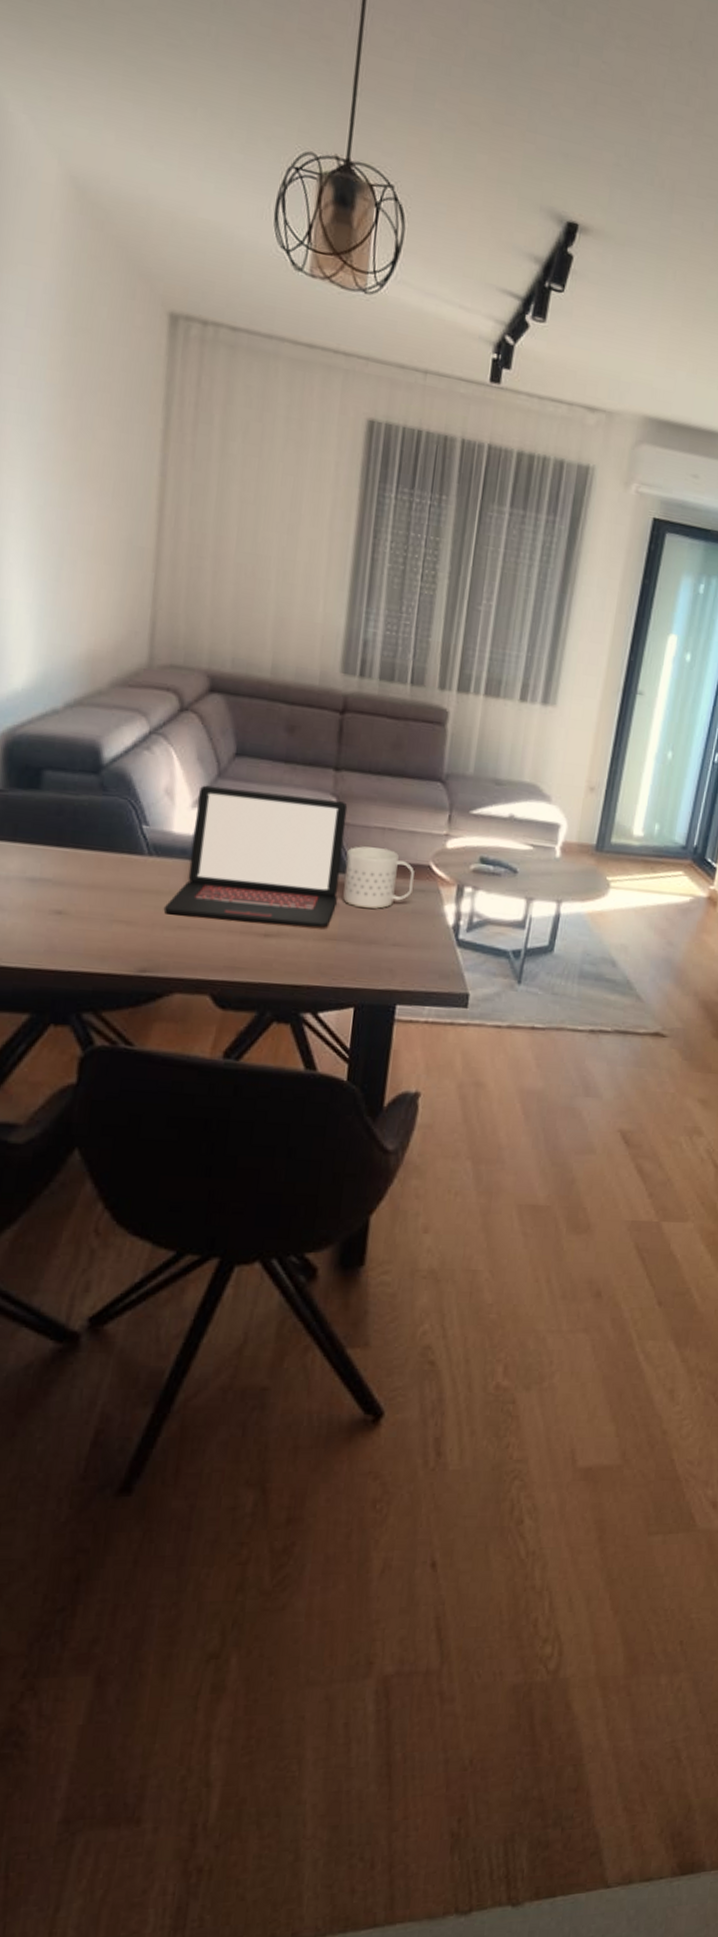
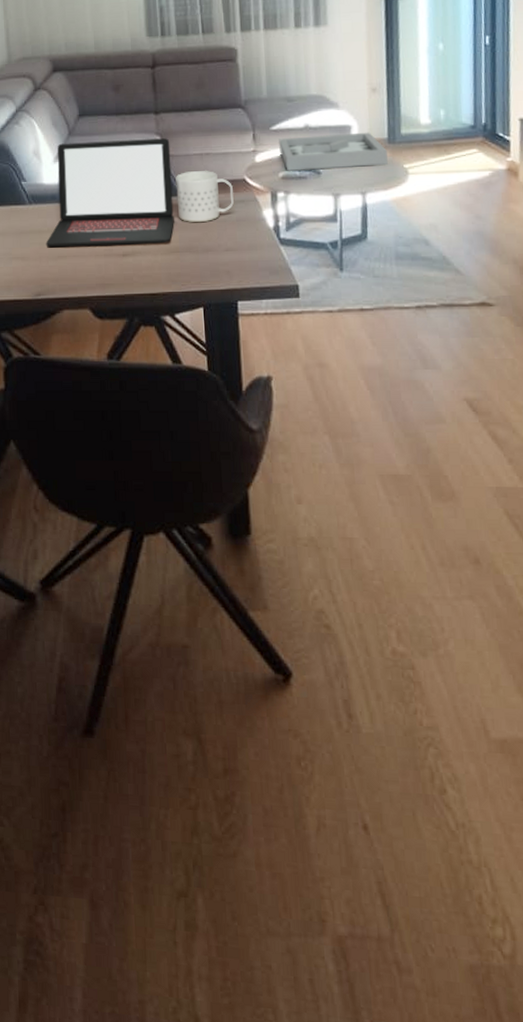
decorative tray: none [476,825,593,874] -> present [279,132,388,171]

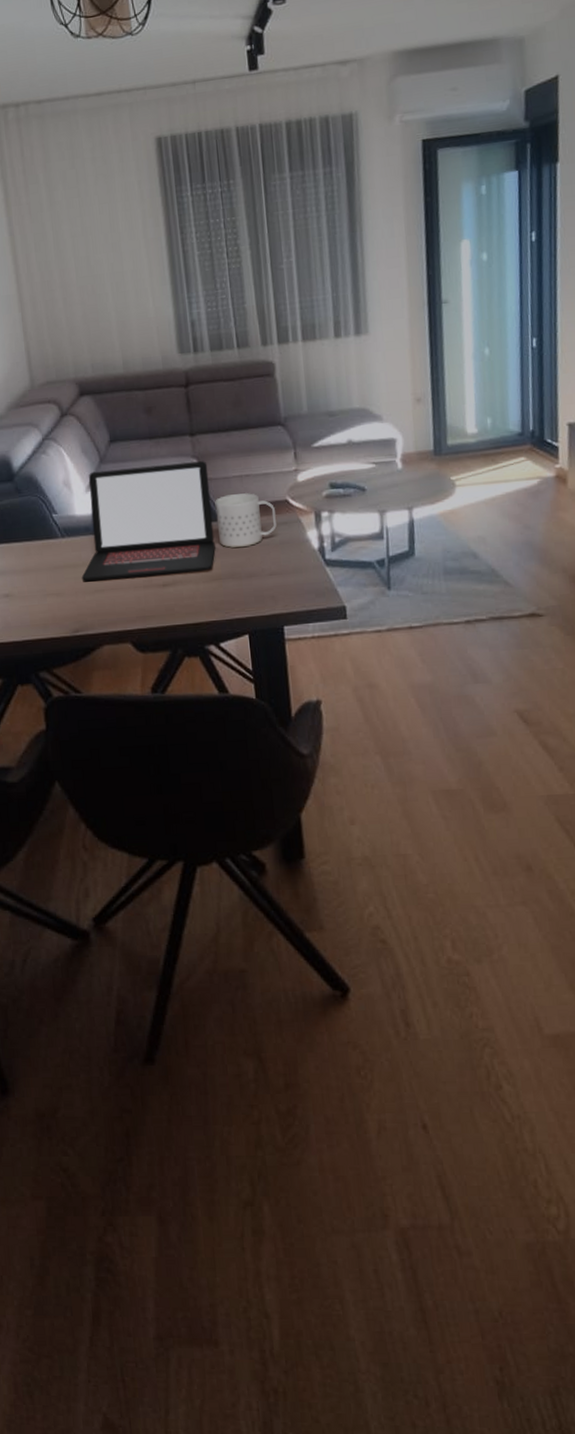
decorative tray: present [279,132,388,171] -> none [321,444,434,489]

